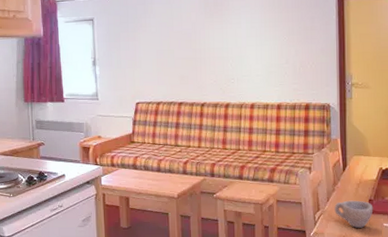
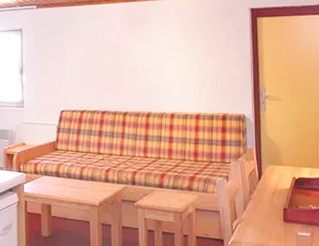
cup: present [334,200,374,228] -> none [251,209,288,237]

